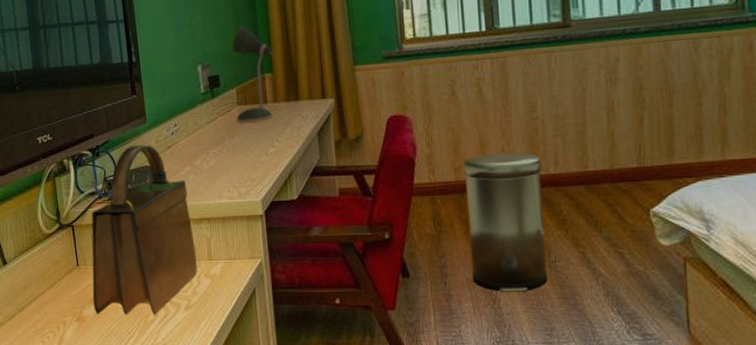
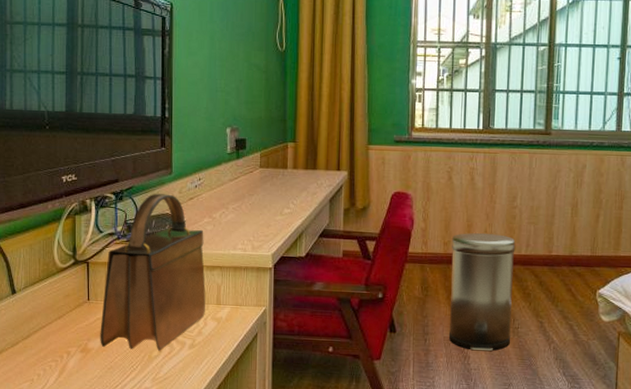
desk lamp: present [232,26,274,123] -> none [257,97,298,185]

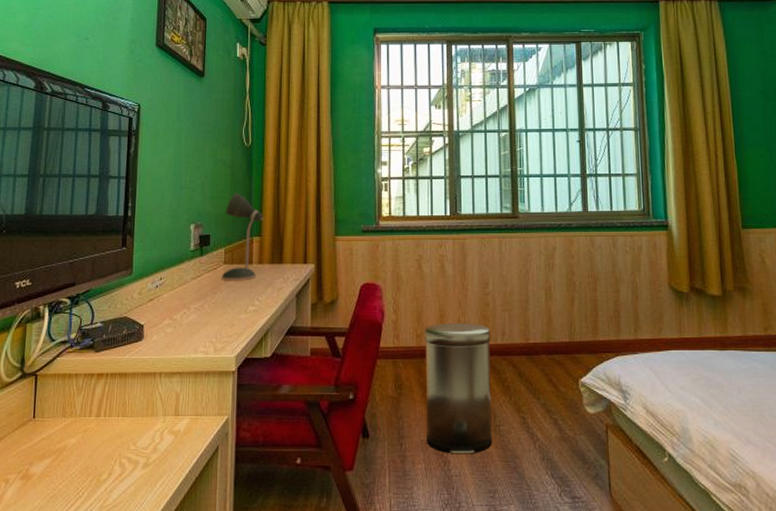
handbag: present [100,193,206,351] -> none [43,296,164,473]
desk lamp: none [257,97,298,185] -> present [221,192,264,281]

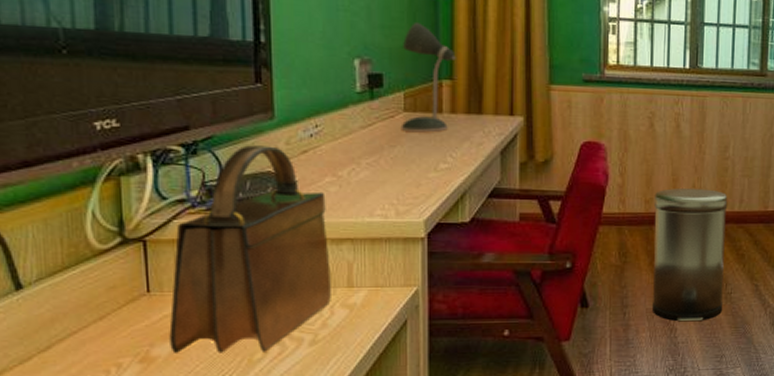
handbag: none [43,296,164,473] -> present [169,145,331,353]

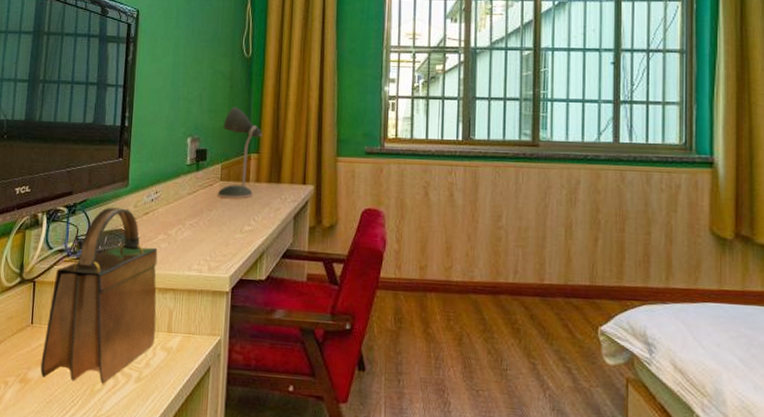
pedal bin: present [653,188,728,322] -> none [426,256,502,398]

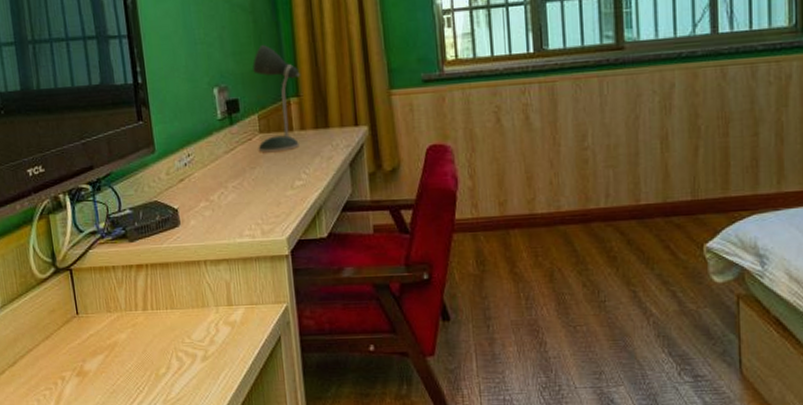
handbag: present [40,207,158,384] -> none [92,177,216,368]

